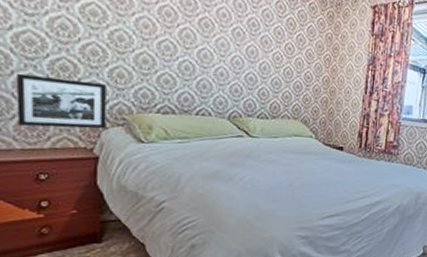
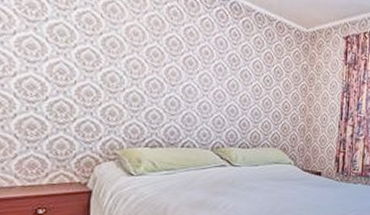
picture frame: present [15,73,106,129] -> none [18,115,99,165]

